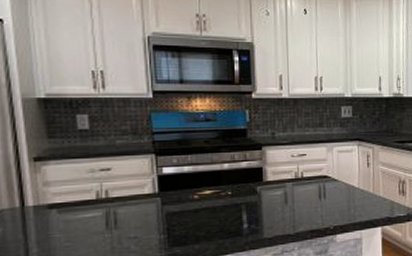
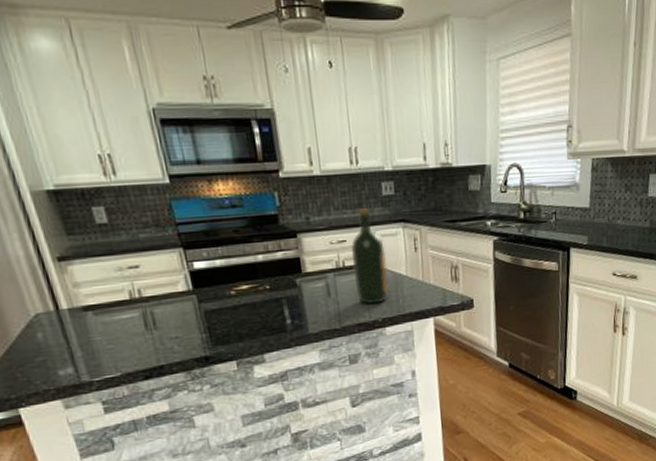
wine bottle: none [309,126,342,213] -> present [350,207,389,305]

